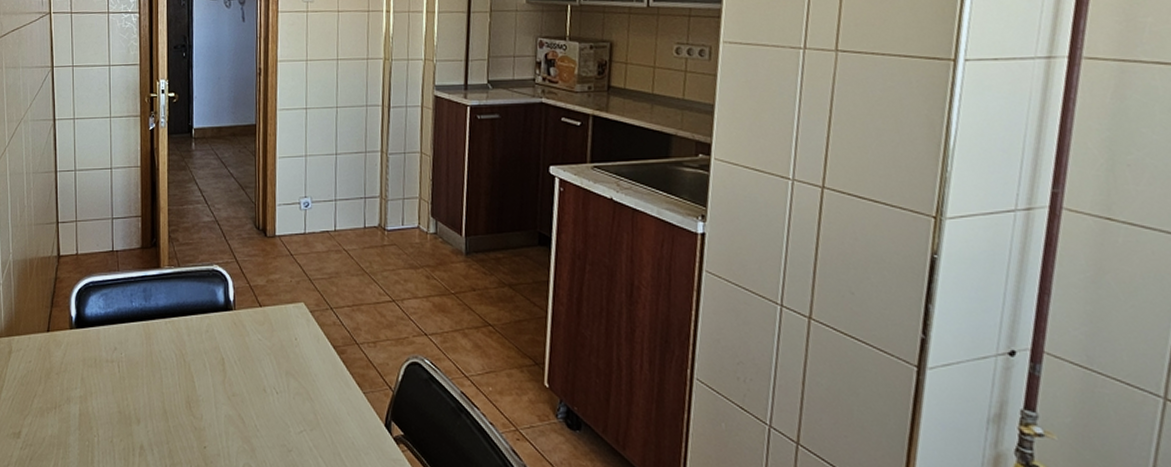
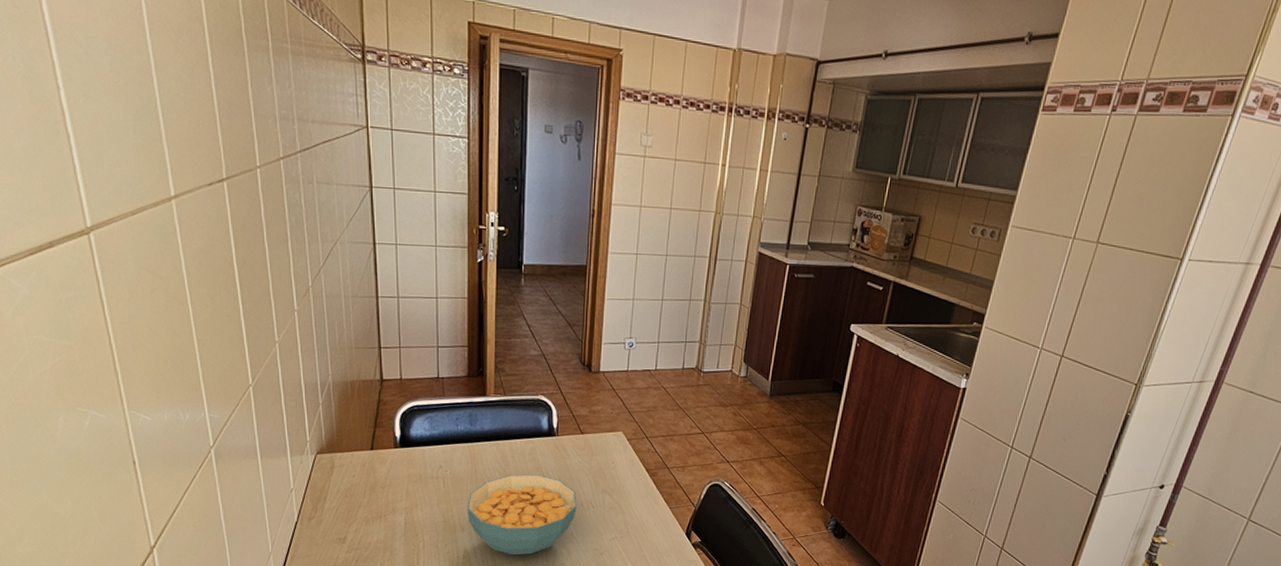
cereal bowl: none [143,355,259,453] -> present [467,474,577,555]

